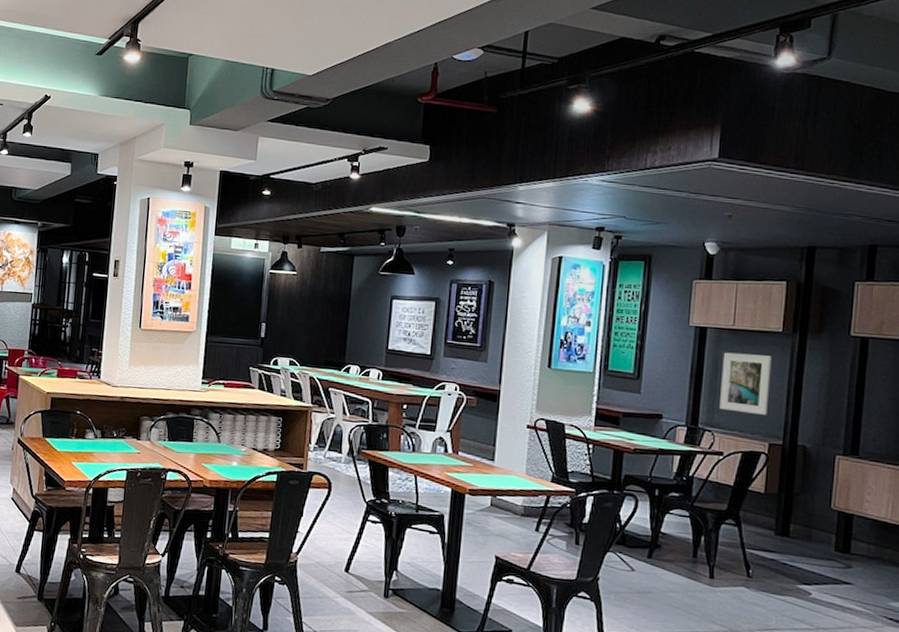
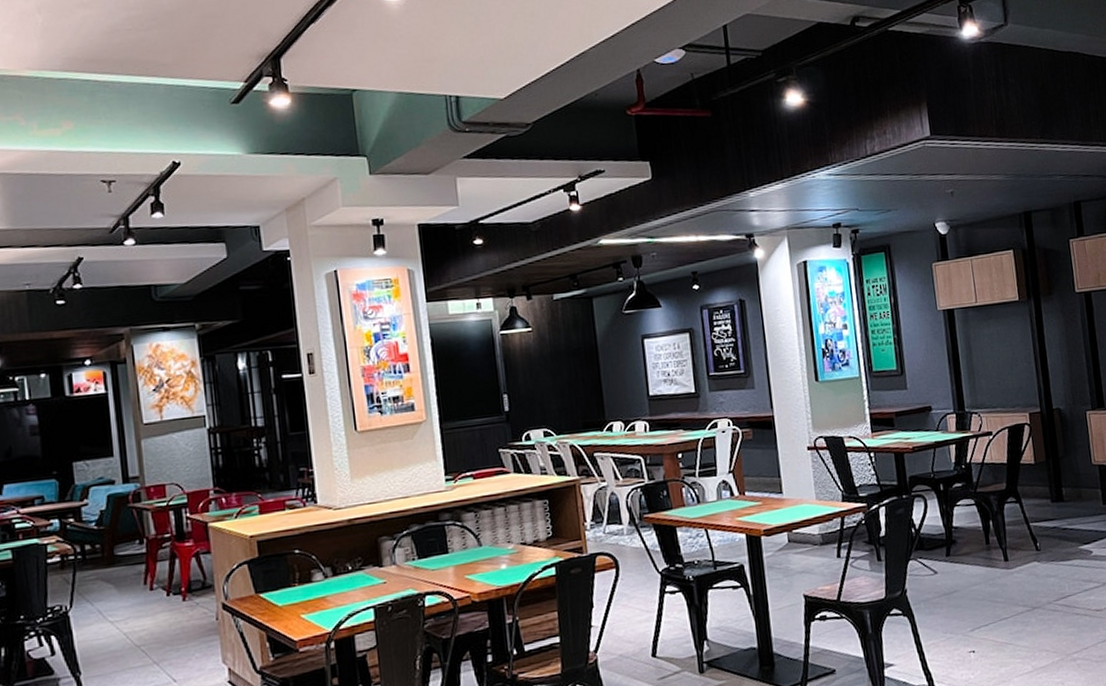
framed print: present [720,352,772,415] -> none [973,326,1022,389]

